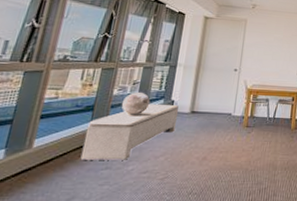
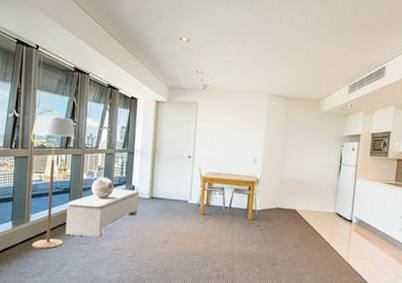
floor lamp: none [29,21,109,181] -> present [31,110,75,249]

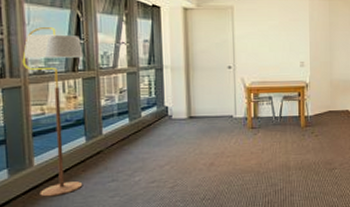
bench: present [65,188,139,238] -> none [83,111,175,174]
decorative globe: present [91,176,114,198] -> none [112,100,143,126]

